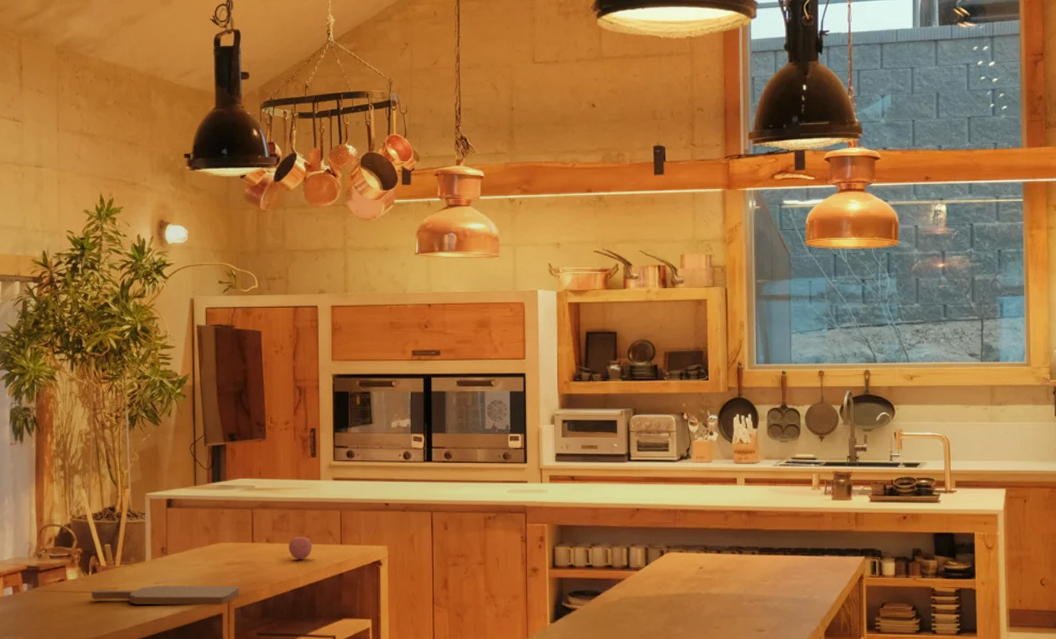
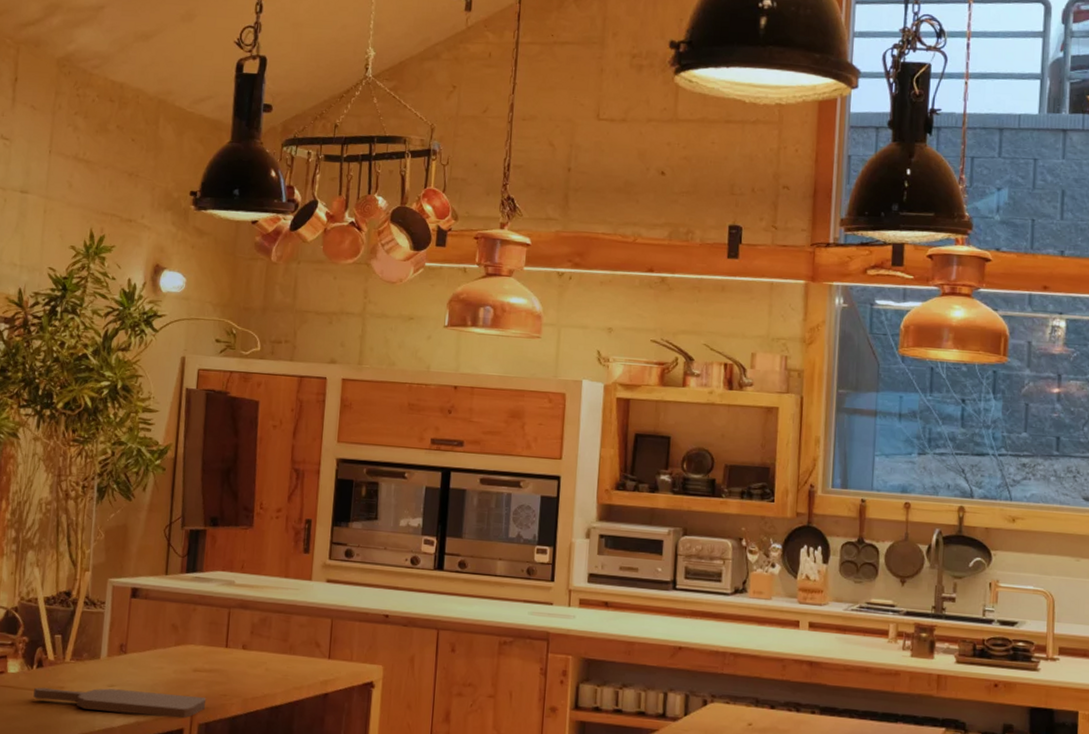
apple: present [288,535,313,560] -> none [267,643,296,674]

